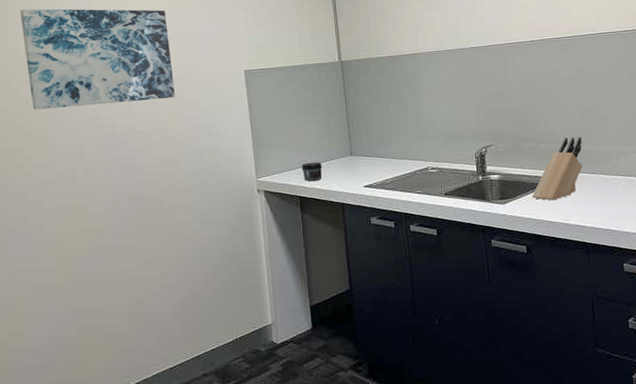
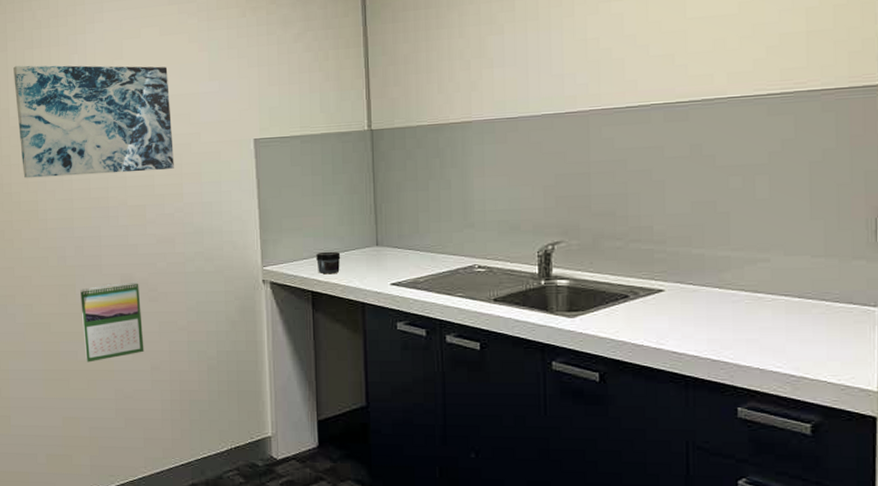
calendar: none [91,198,154,274] -> present [80,281,144,362]
knife block: present [532,136,582,201] -> none [612,236,690,318]

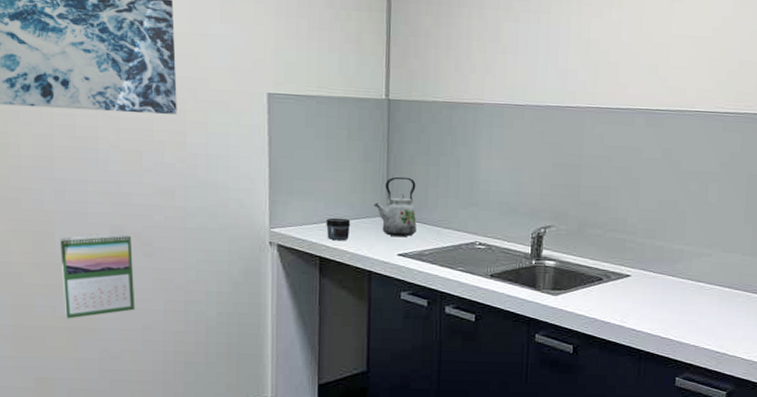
kettle: none [363,204,409,265] -> present [374,176,417,237]

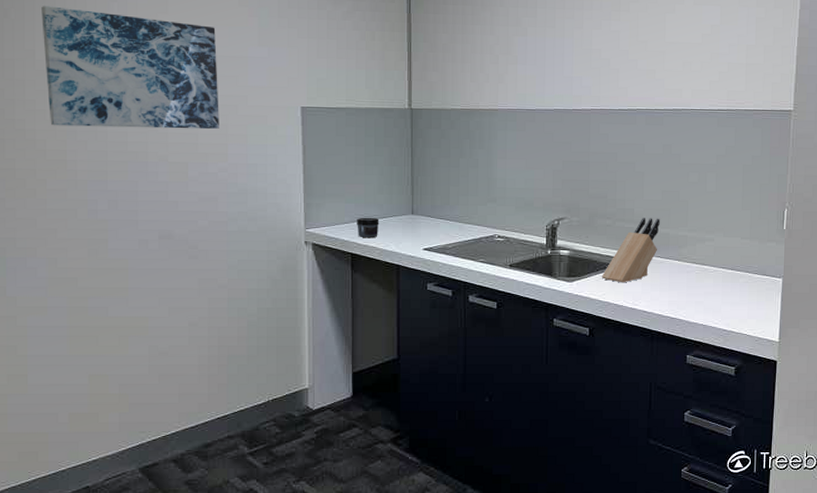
calendar: present [60,233,135,319] -> none [113,238,182,319]
kettle: present [374,176,417,237] -> none [400,178,440,232]
knife block: none [588,229,655,299] -> present [601,218,660,283]

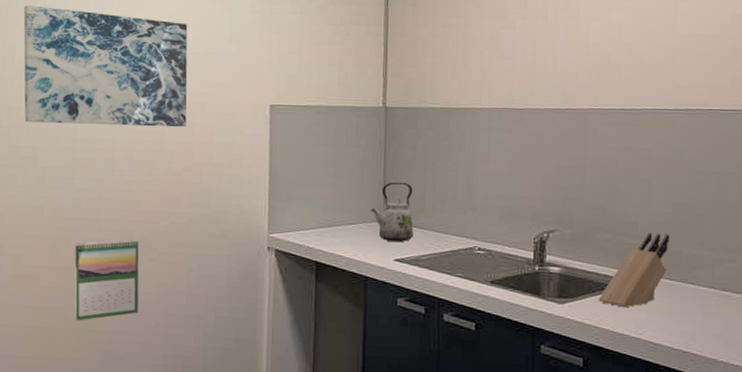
calendar: none [113,238,182,319] -> present [74,239,139,321]
jar: present [357,217,380,237] -> none [323,223,348,245]
kettle: none [400,178,440,232] -> present [370,182,414,242]

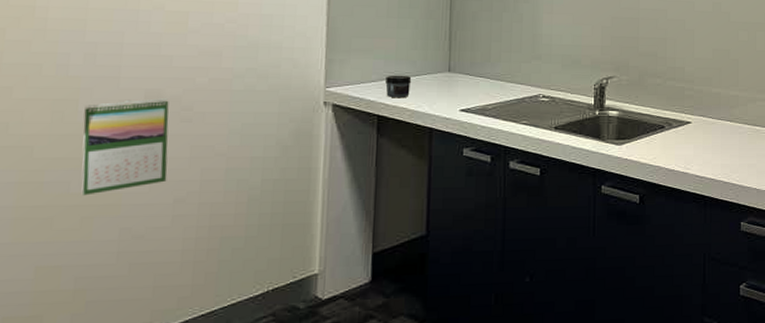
jar: none [323,223,348,245] -> present [385,75,412,97]
kettle: present [370,182,414,242] -> none [435,32,480,92]
knife block: present [598,233,670,308] -> none [652,77,711,146]

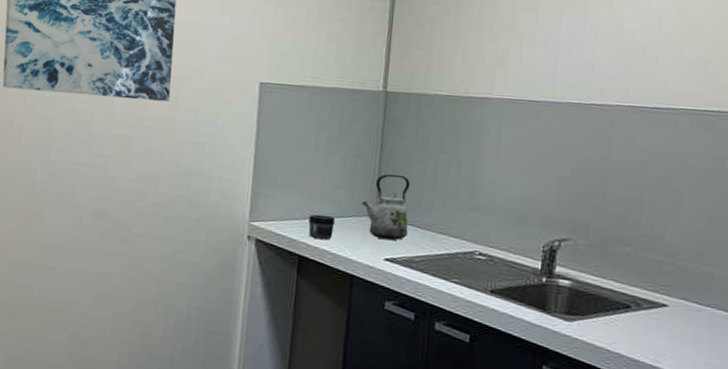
calendar: present [81,98,169,196] -> none [41,216,113,300]
kettle: none [435,32,480,92] -> present [361,174,410,240]

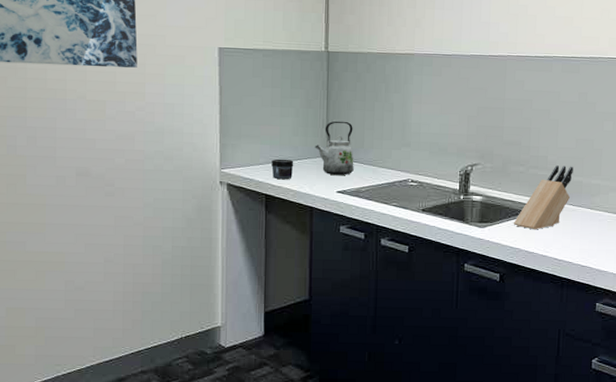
knife block: none [612,249,701,332] -> present [513,165,573,230]

